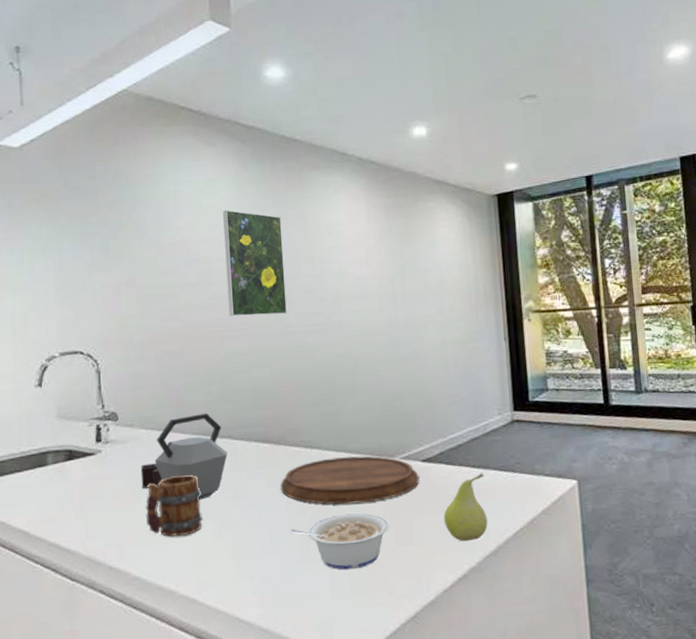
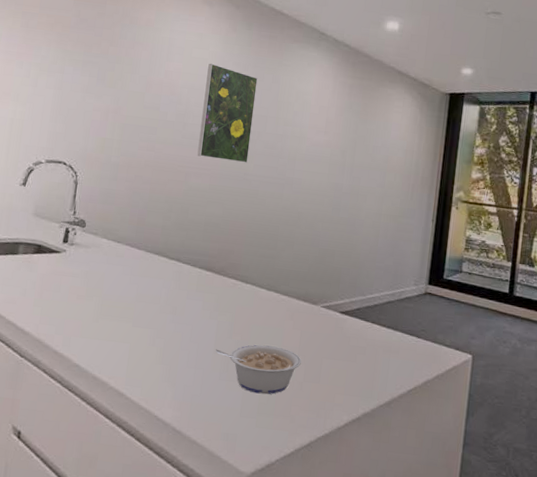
kettle: present [140,413,228,500] -> none [95,234,174,309]
mug: present [145,474,204,537] -> none [93,284,146,337]
cutting board: present [281,456,420,505] -> none [214,294,335,340]
fruit: present [443,473,488,542] -> none [349,332,392,390]

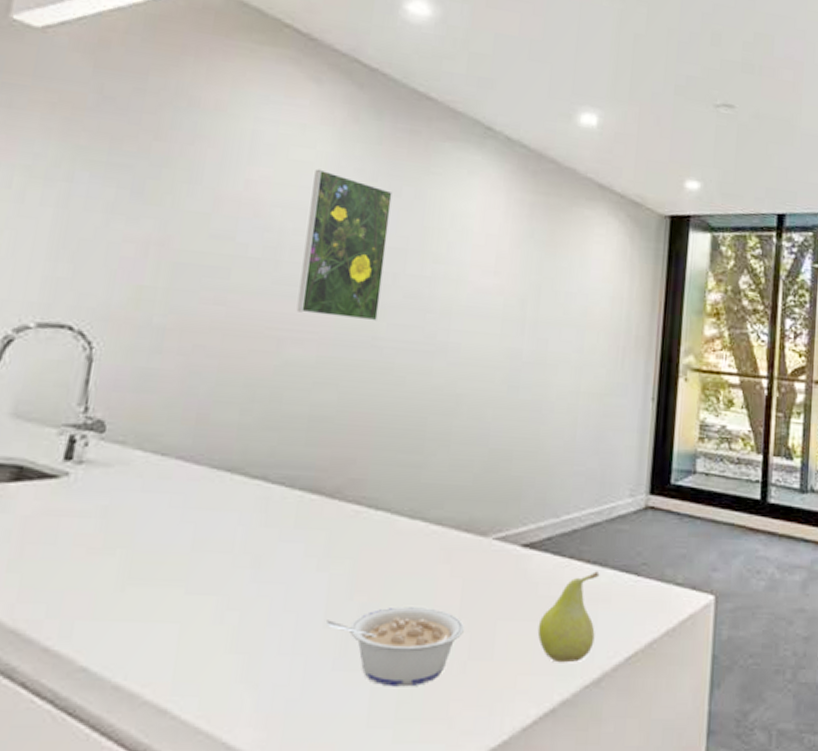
fruit: none [349,332,392,390] -> present [537,571,600,663]

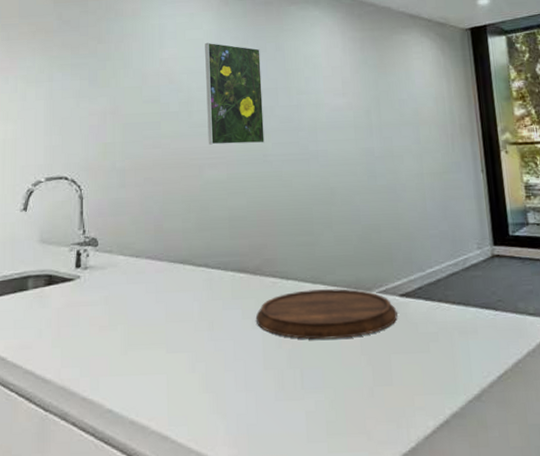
cutting board: none [323,526,515,595] -> present [256,288,398,340]
legume: present [326,606,464,687] -> none [266,349,367,410]
fruit: present [537,571,600,663] -> none [423,310,470,384]

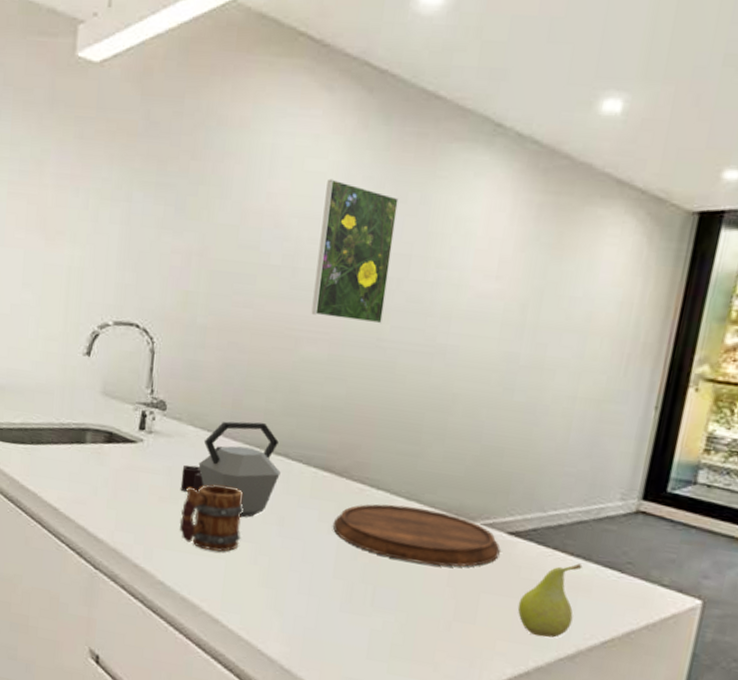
kettle: none [117,240,204,330] -> present [180,421,281,518]
mug: none [120,303,178,369] -> present [179,484,244,552]
fruit: none [423,310,470,384] -> present [517,563,583,638]

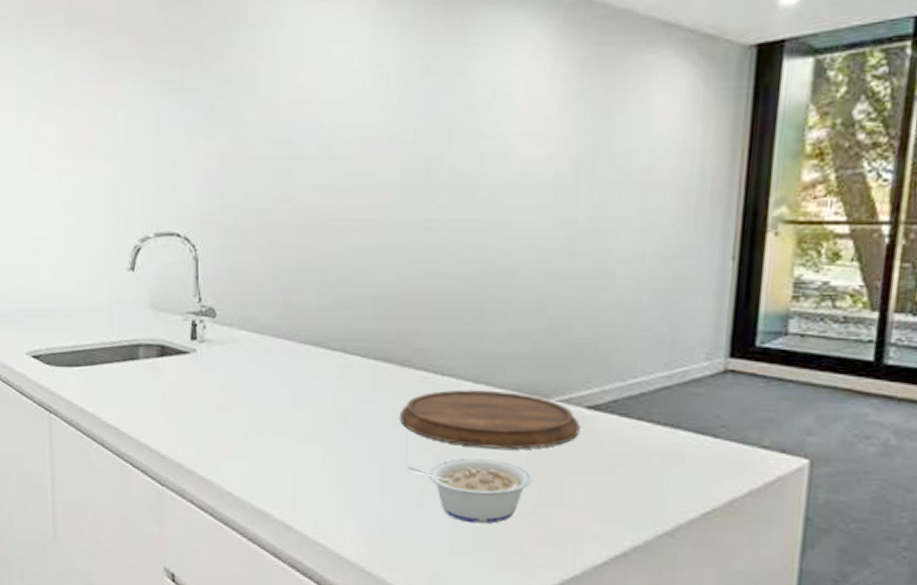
mug: present [179,484,244,552] -> none [241,387,306,457]
kettle: present [180,421,281,518] -> none [238,318,339,419]
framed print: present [311,178,399,324] -> none [353,61,431,204]
legume: none [335,570,451,634] -> present [408,458,532,524]
fruit: present [517,563,583,638] -> none [606,432,672,515]

